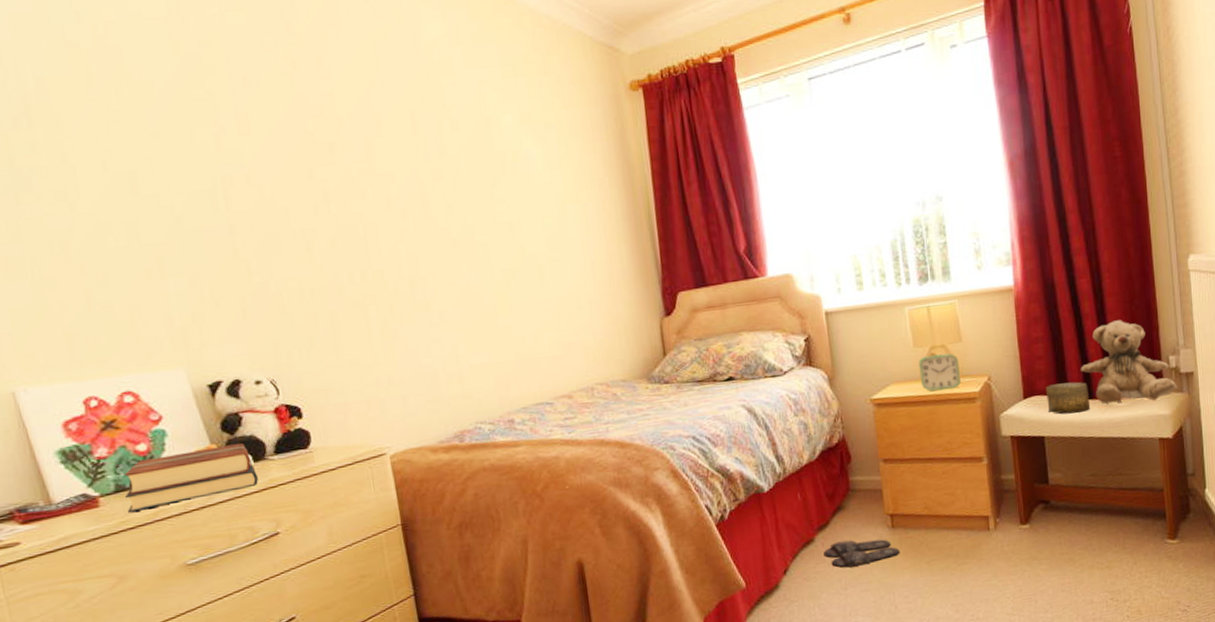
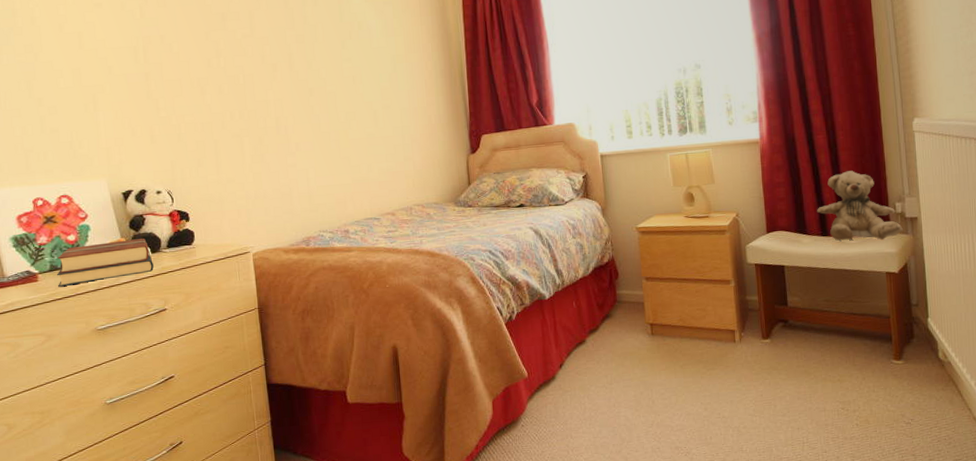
slippers: present [823,539,900,568] -> none [593,343,658,366]
alarm clock: present [919,353,961,392] -> none [677,192,713,224]
decorative box: present [1046,382,1090,414] -> none [786,221,824,248]

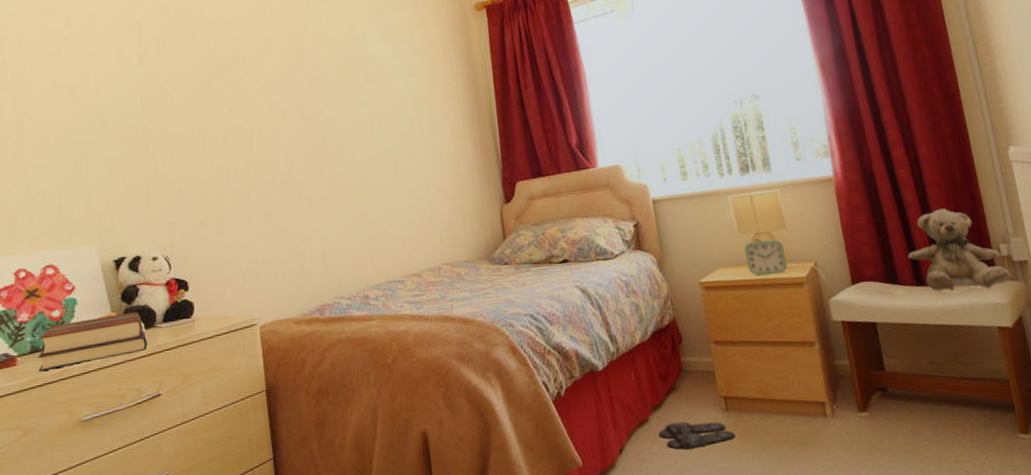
slippers: none [593,343,658,366] -> present [658,421,736,450]
alarm clock: none [677,192,713,224] -> present [744,239,787,276]

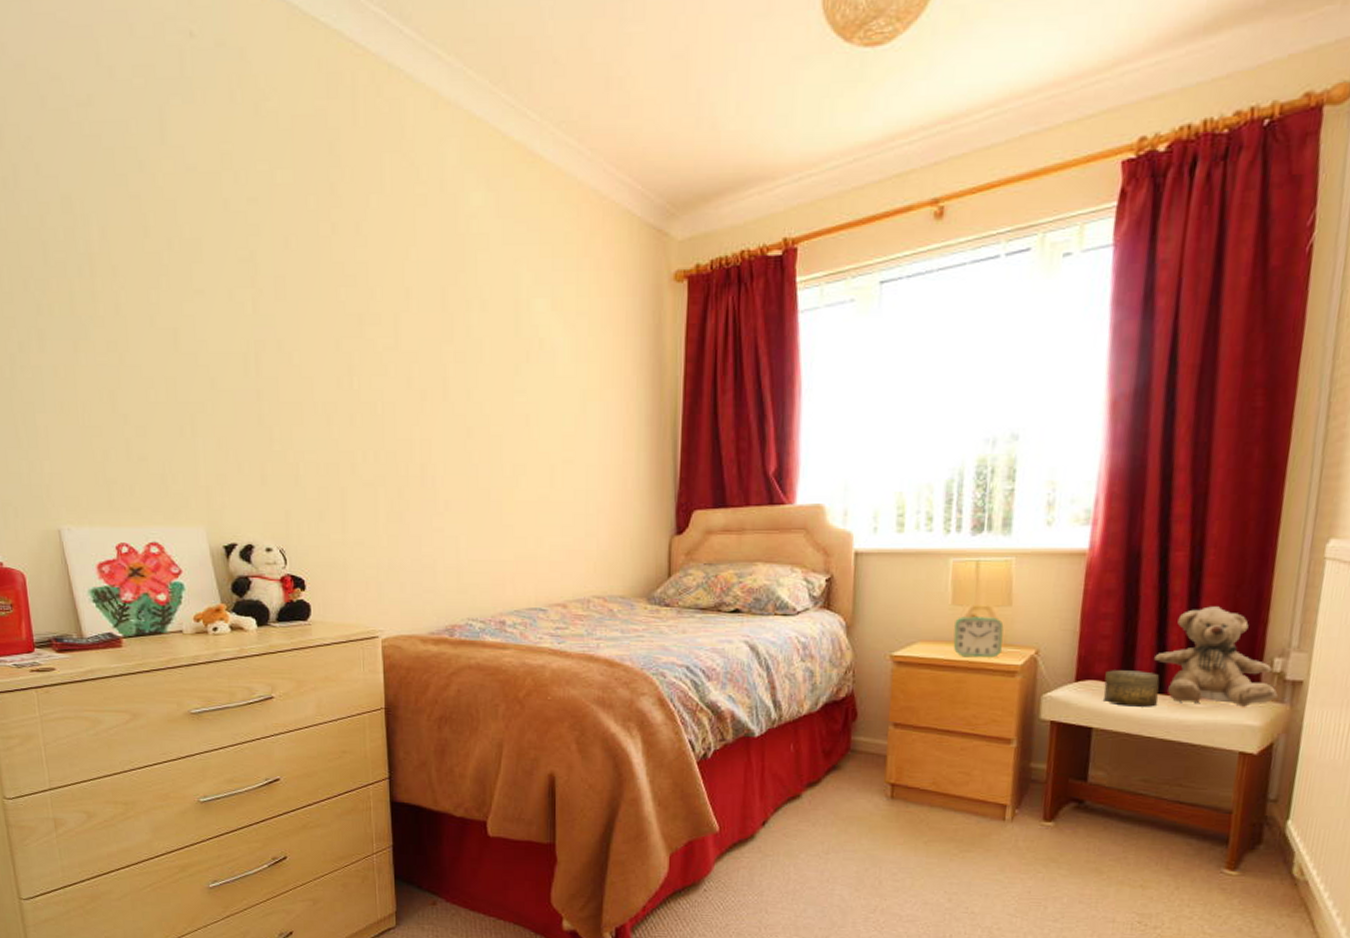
books: present [38,311,147,372] -> none [144,605,260,657]
slippers: present [658,421,736,450] -> none [809,802,896,832]
decorative box: none [874,268,921,301] -> present [1103,670,1160,707]

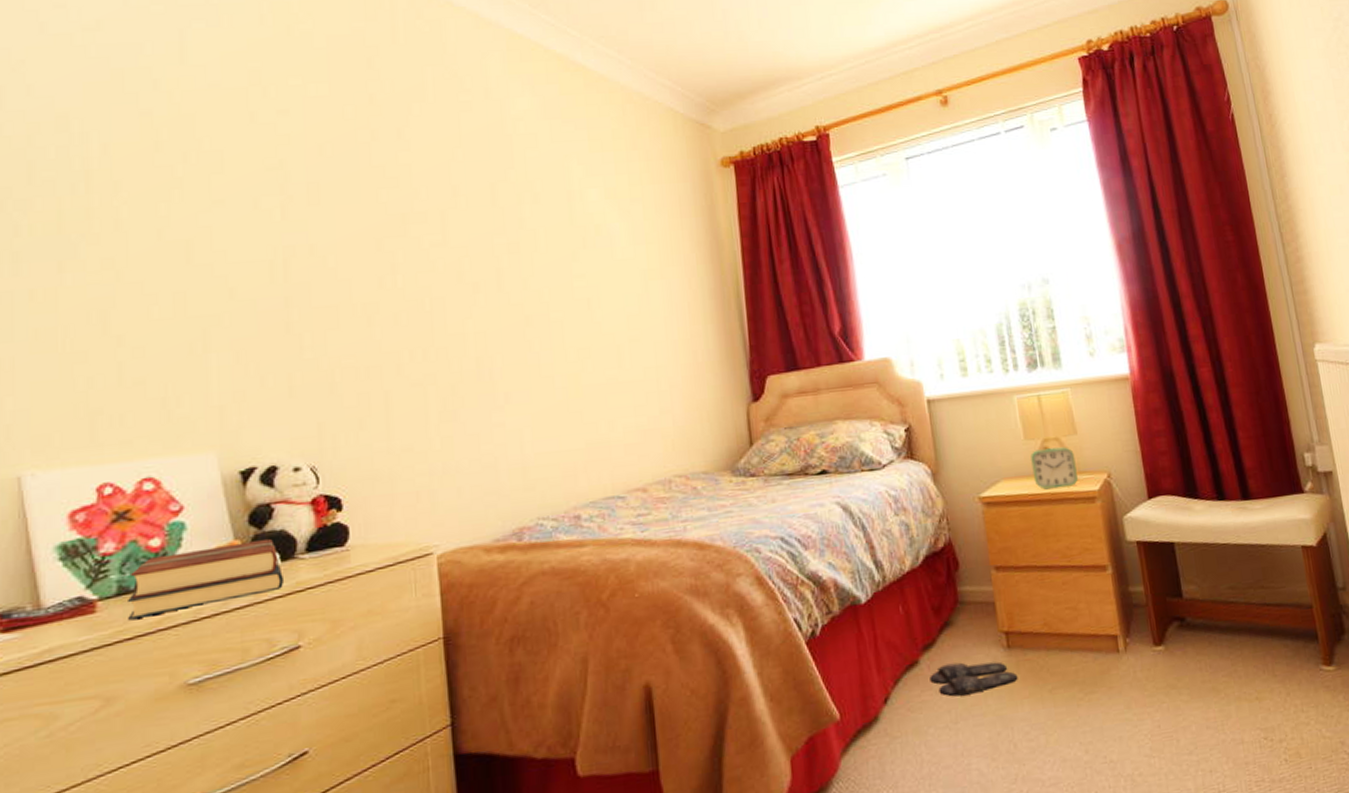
books: none [144,605,260,657] -> present [128,538,283,621]
slippers: none [809,802,896,832] -> present [929,662,1018,696]
decorative box: present [1103,670,1160,707] -> none [1172,480,1222,517]
teddy bear: present [1154,606,1278,707] -> none [1209,413,1317,506]

